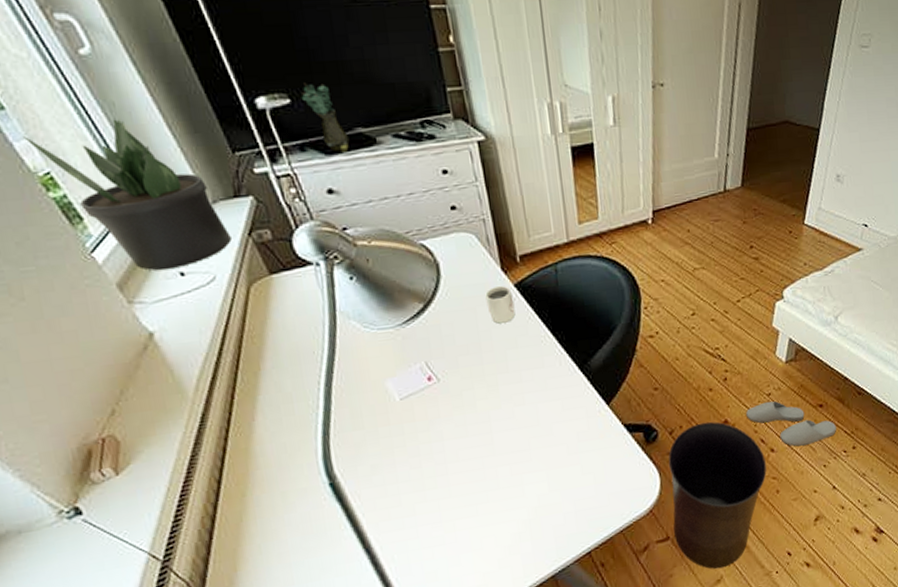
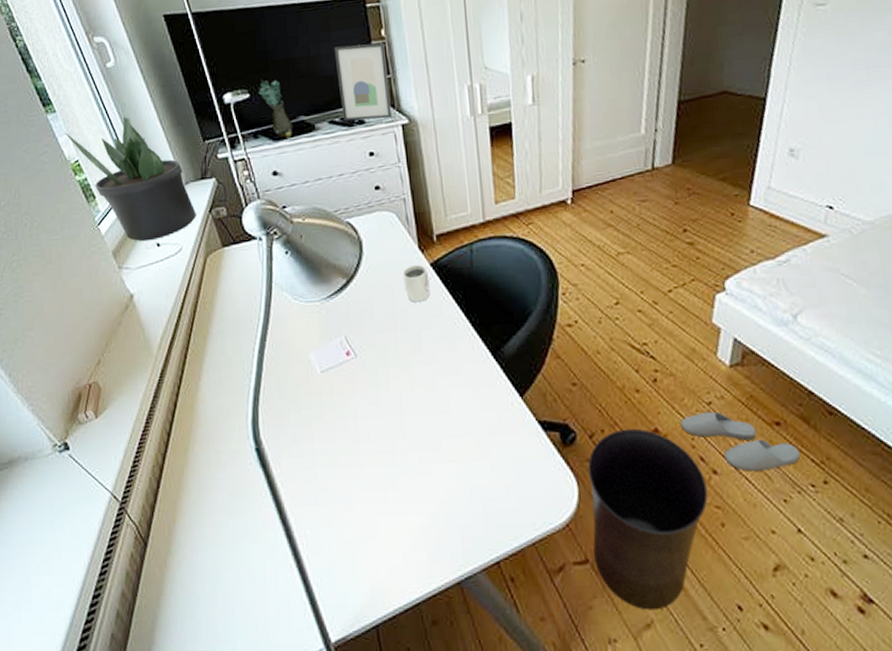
picture frame: none [394,50,466,136] -> present [334,42,392,122]

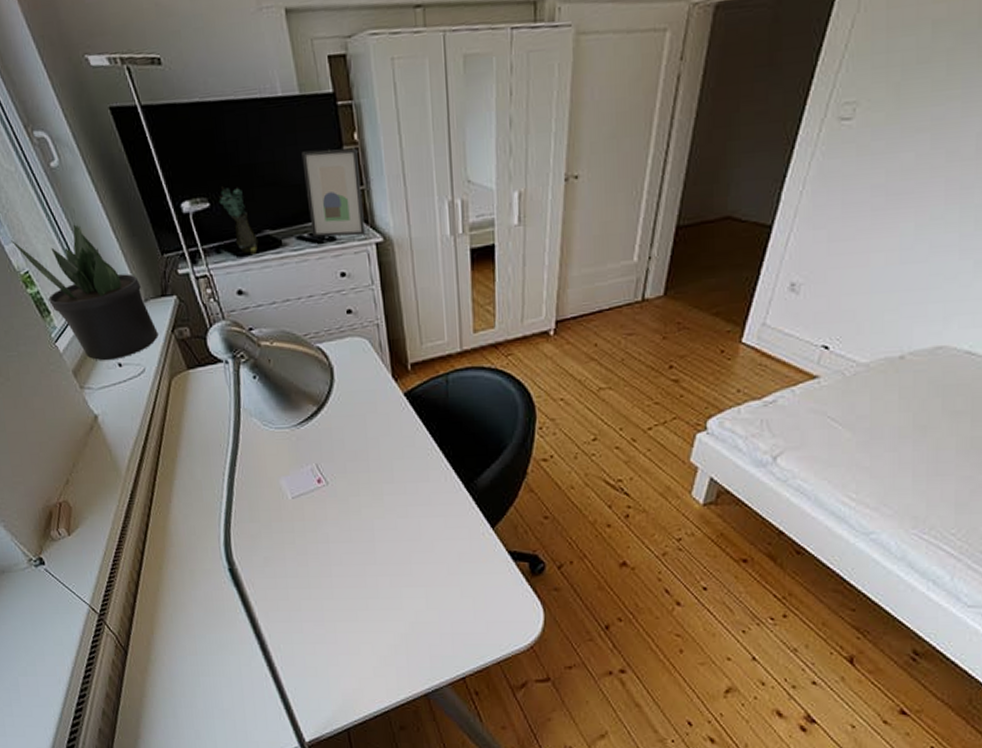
mug: present [403,265,430,303] -> none [375,394,404,432]
waste bin: present [588,428,708,611] -> none [554,561,669,723]
slippers: present [681,411,800,471] -> none [649,547,763,604]

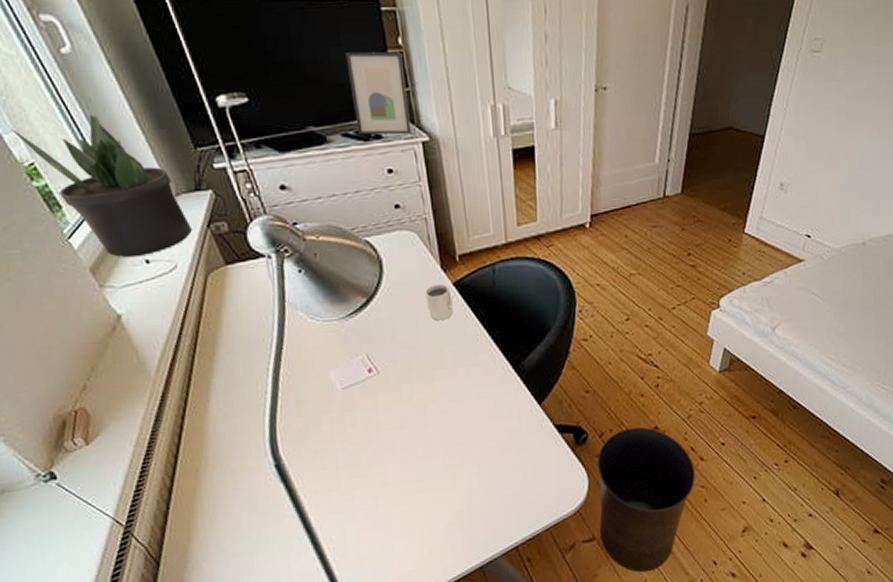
vase: present [218,187,259,255] -> none [258,82,302,150]
mug: none [375,394,404,432] -> present [425,284,453,321]
waste bin: none [554,561,669,723] -> present [597,427,695,573]

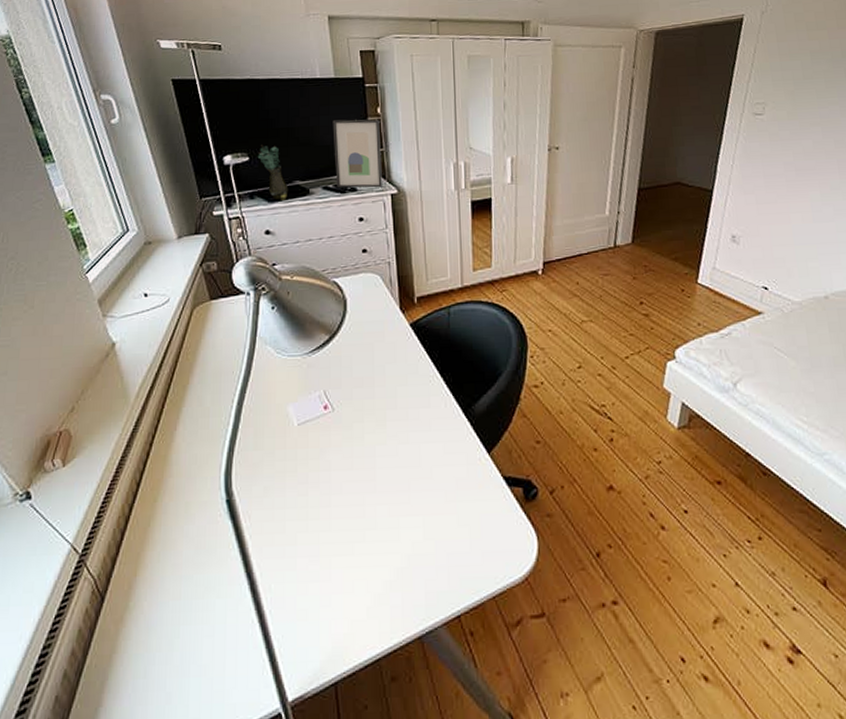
planter: present [10,114,192,258] -> none [60,171,187,291]
vase: none [258,82,302,150] -> present [257,145,289,201]
mug: present [425,284,453,321] -> none [383,325,408,360]
waste bin: present [597,427,695,573] -> none [547,485,656,664]

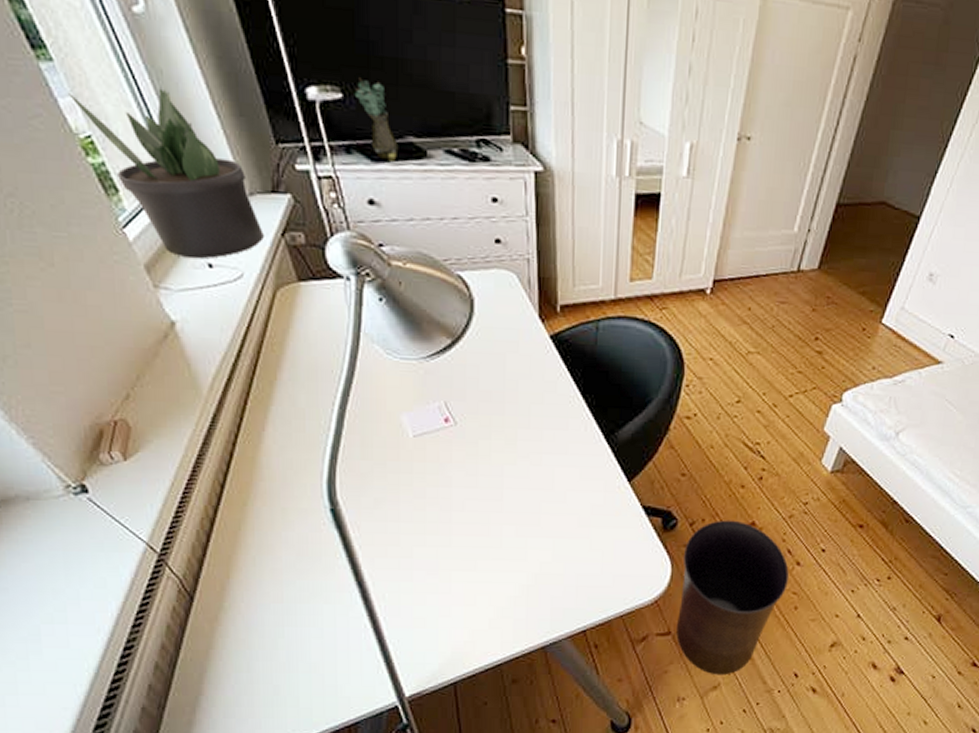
planter: none [60,171,187,291] -> present [66,88,264,259]
picture frame: present [332,119,382,189] -> none [459,56,525,161]
waste bin: none [547,485,656,664] -> present [676,520,789,675]

